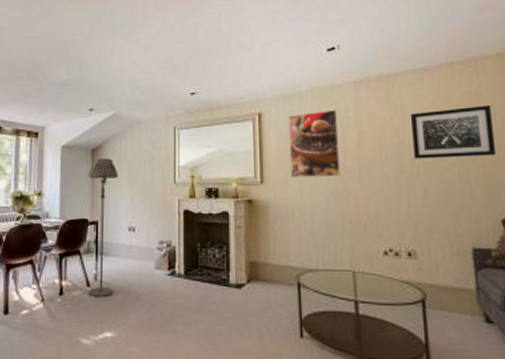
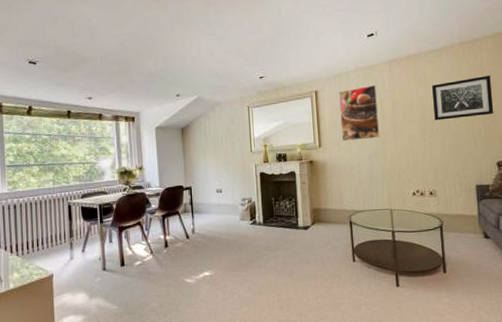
floor lamp: present [88,158,119,298] -> none [180,135,208,247]

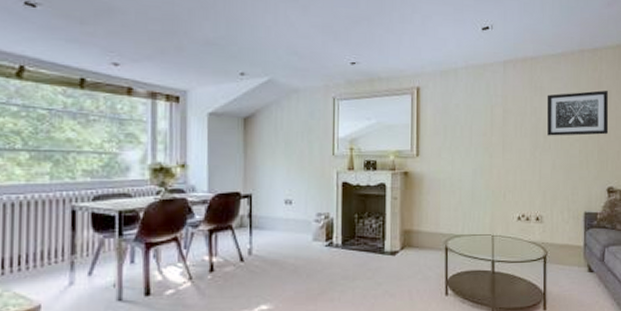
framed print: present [339,85,380,141] -> none [444,87,488,151]

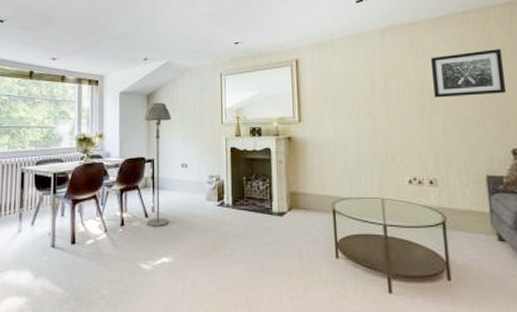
floor lamp: none [240,127,274,272] -> present [144,102,172,227]

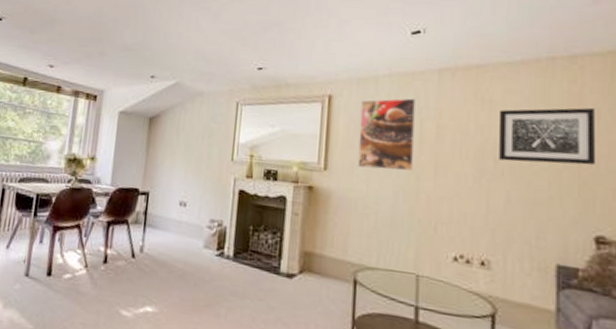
floor lamp: present [144,102,172,227] -> none [133,127,175,271]
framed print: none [322,55,370,116] -> present [357,98,415,171]

